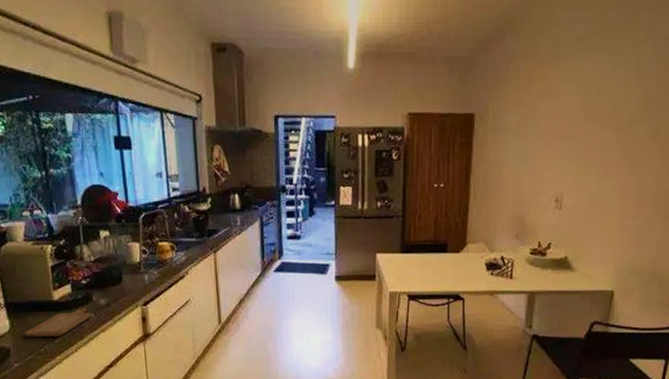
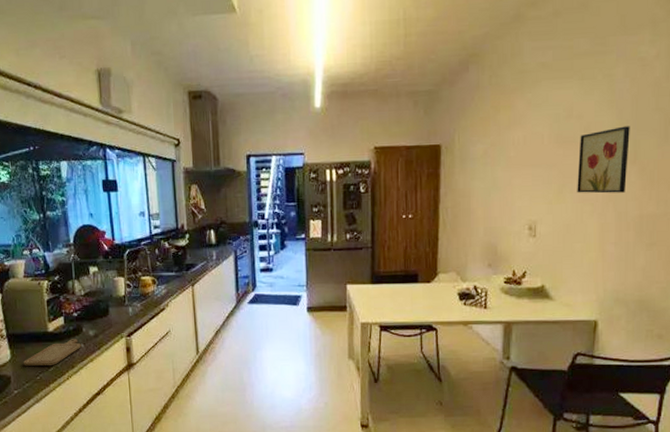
wall art: none [602,103,654,169] -> present [577,126,630,194]

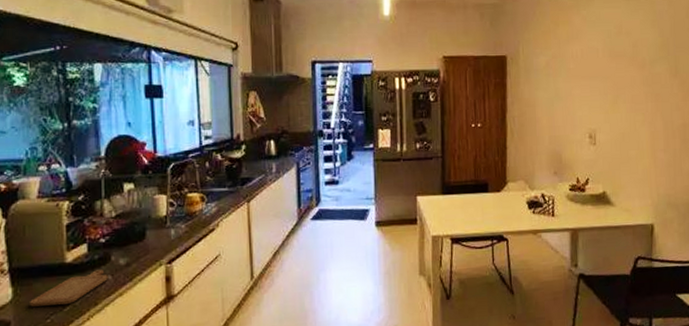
wall art: present [577,126,630,194] -> none [629,43,671,104]

